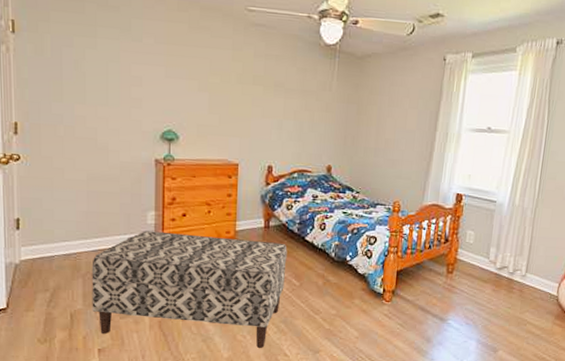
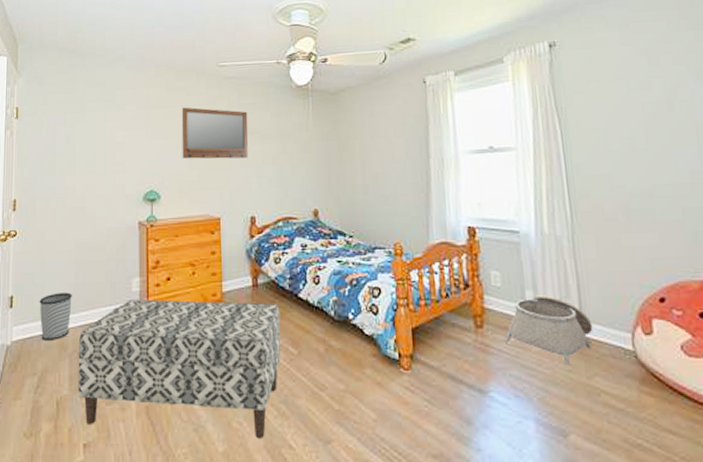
wastebasket: none [49,219,84,262] -> present [39,292,72,340]
home mirror: none [203,48,274,110] -> present [181,107,249,159]
basket: none [466,252,534,304] -> present [504,295,593,366]

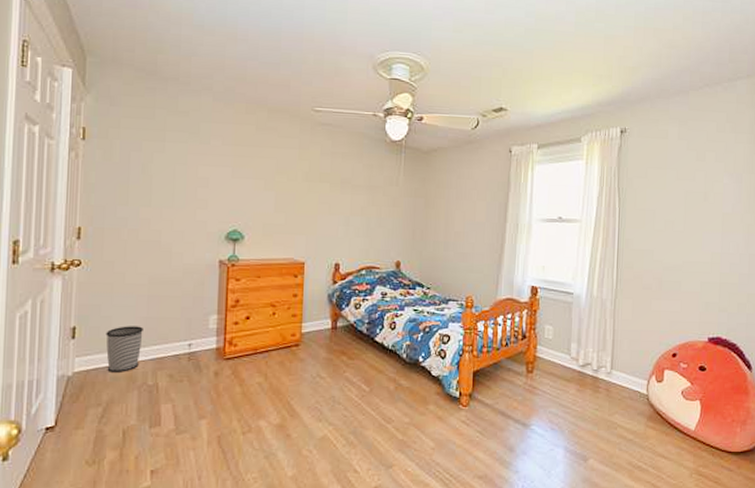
bench: present [78,299,281,438] -> none [146,336,356,464]
home mirror: present [181,107,249,159] -> none [269,148,340,206]
basket: present [504,295,593,366] -> none [548,347,620,405]

